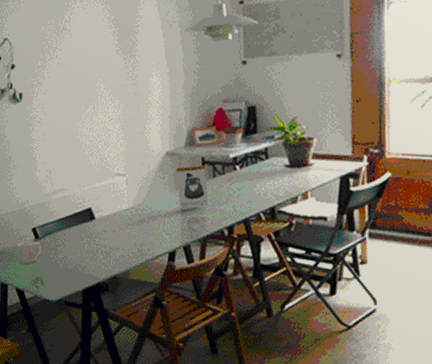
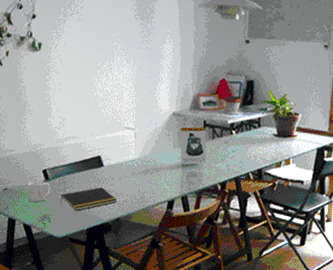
notepad: none [52,242,113,271] -> present [61,187,118,211]

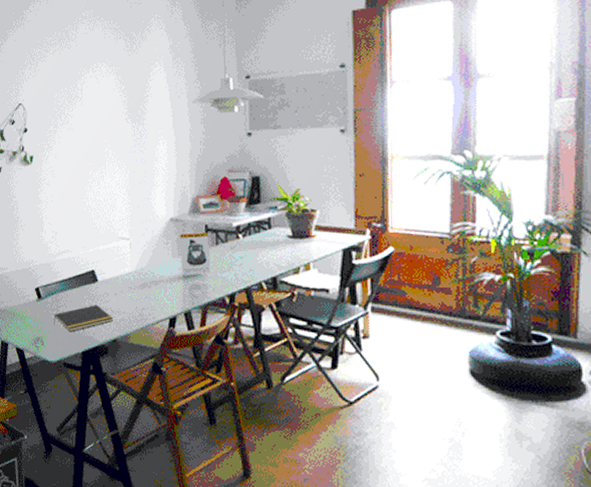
mug: present [28,181,50,202] -> none [20,300,43,323]

